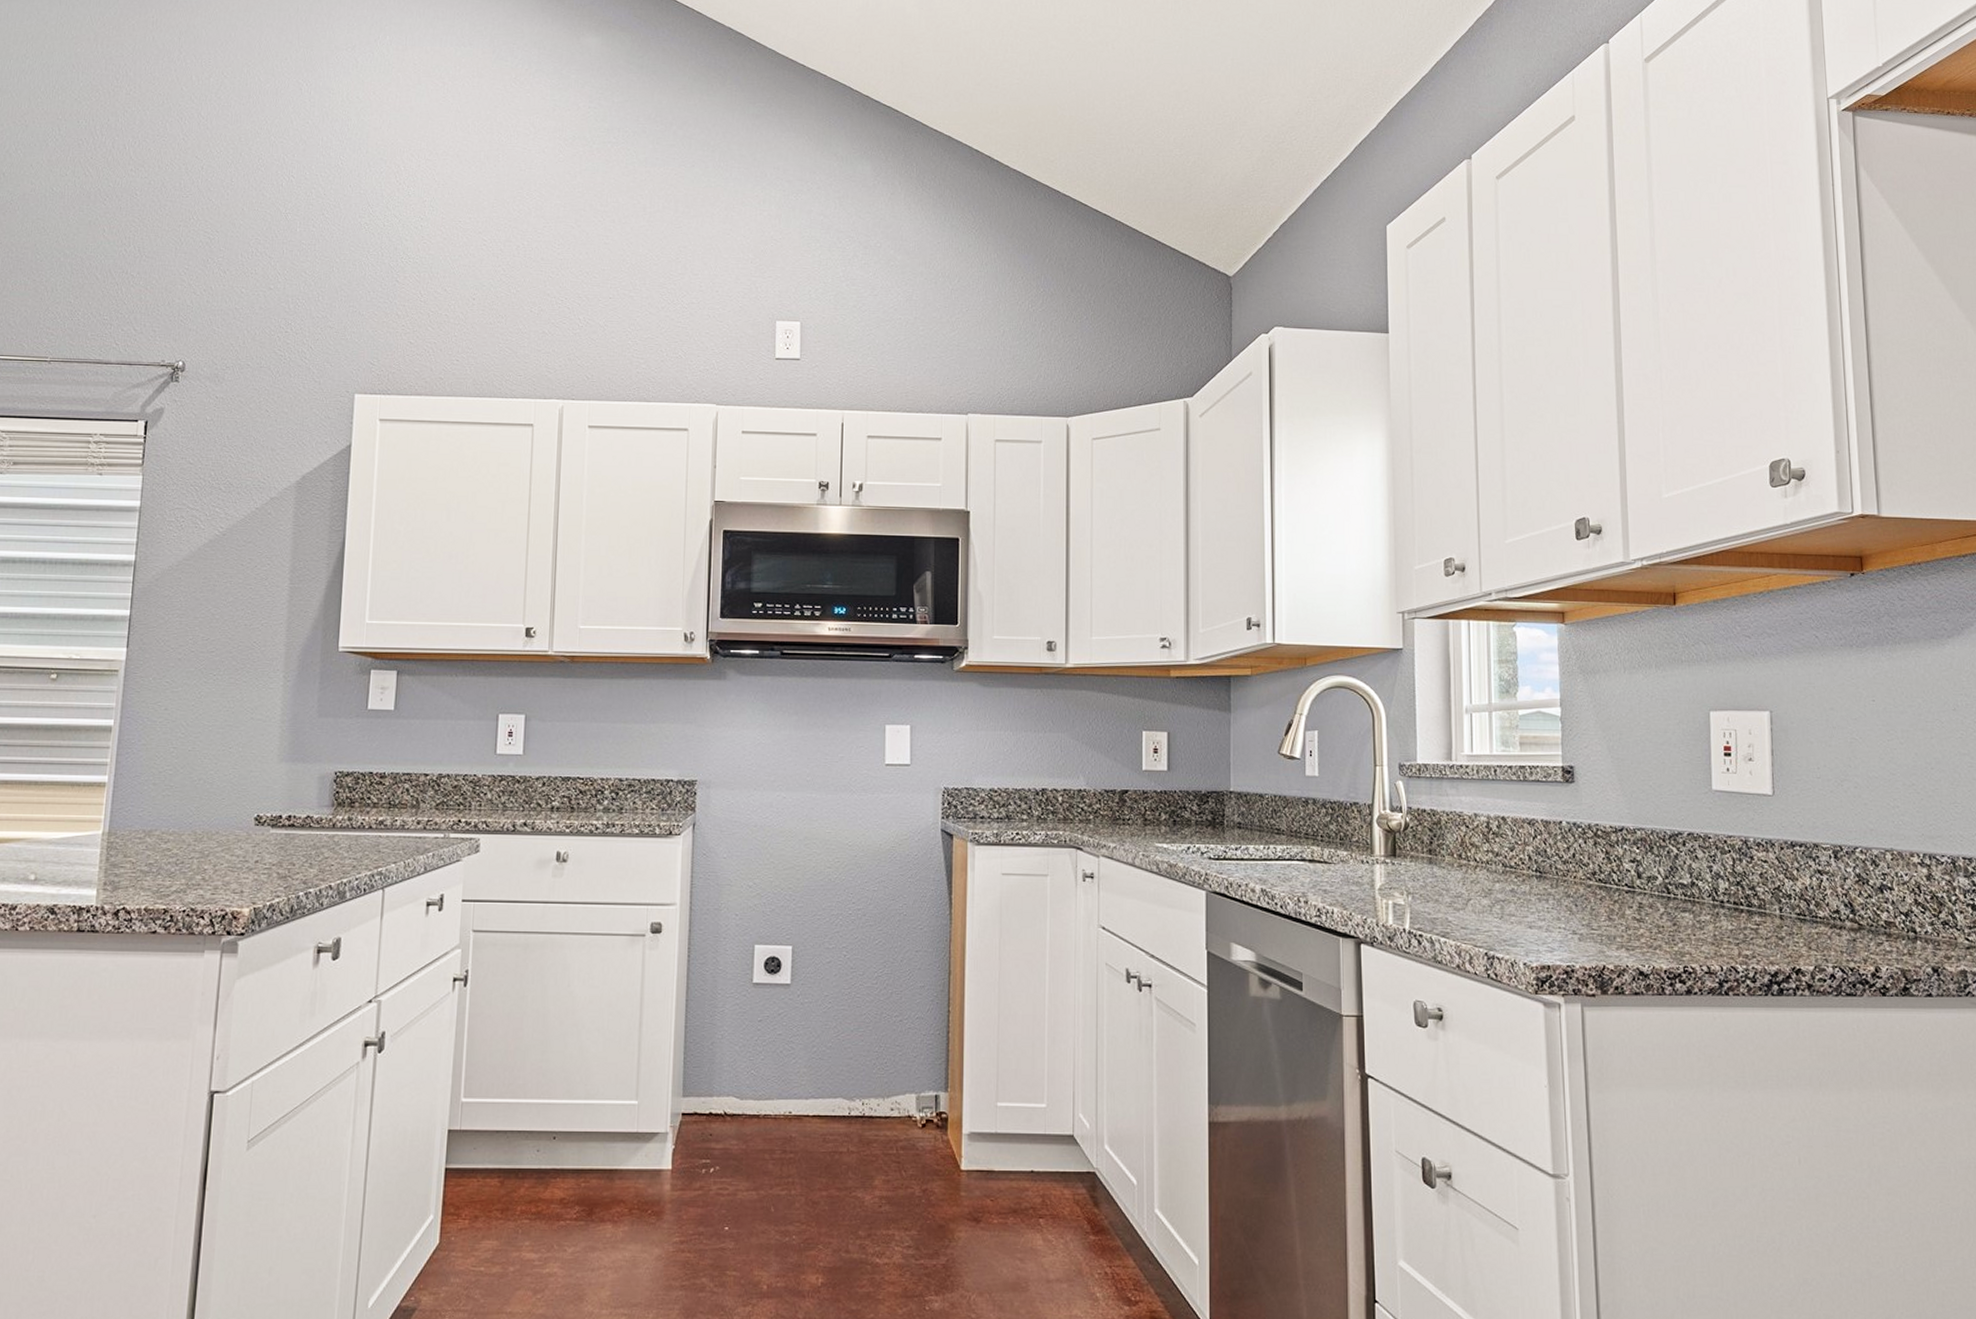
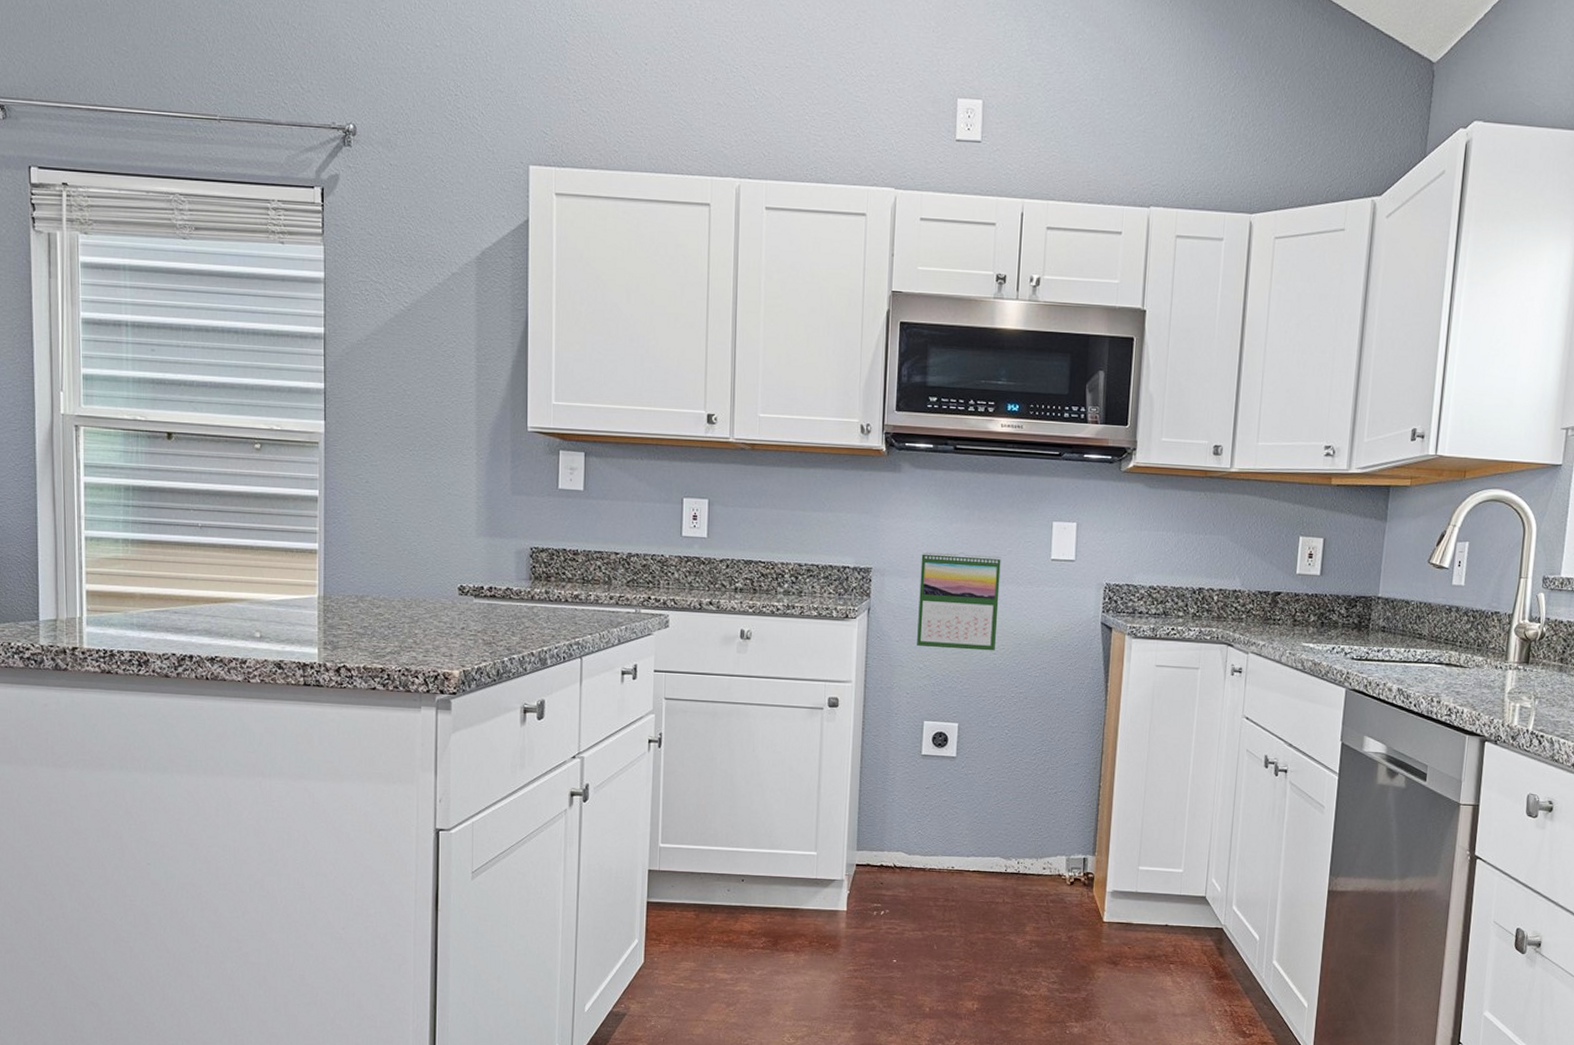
calendar: none [746,760,833,865] -> present [917,551,1001,651]

